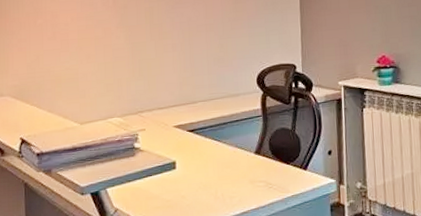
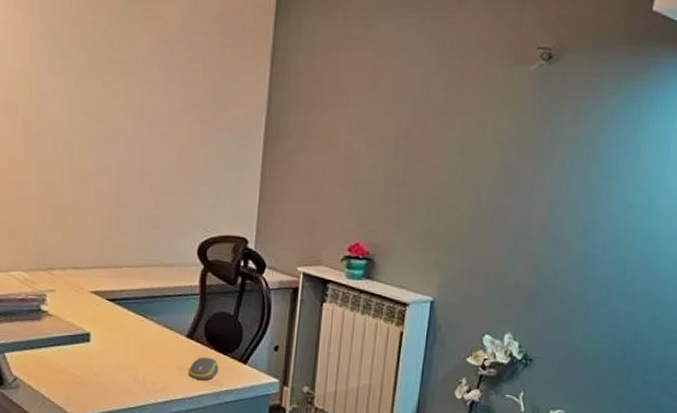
computer mouse: none [259,168,285,189] -> present [188,357,219,380]

